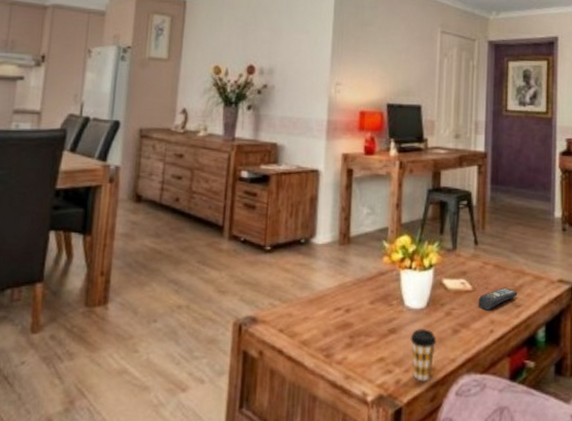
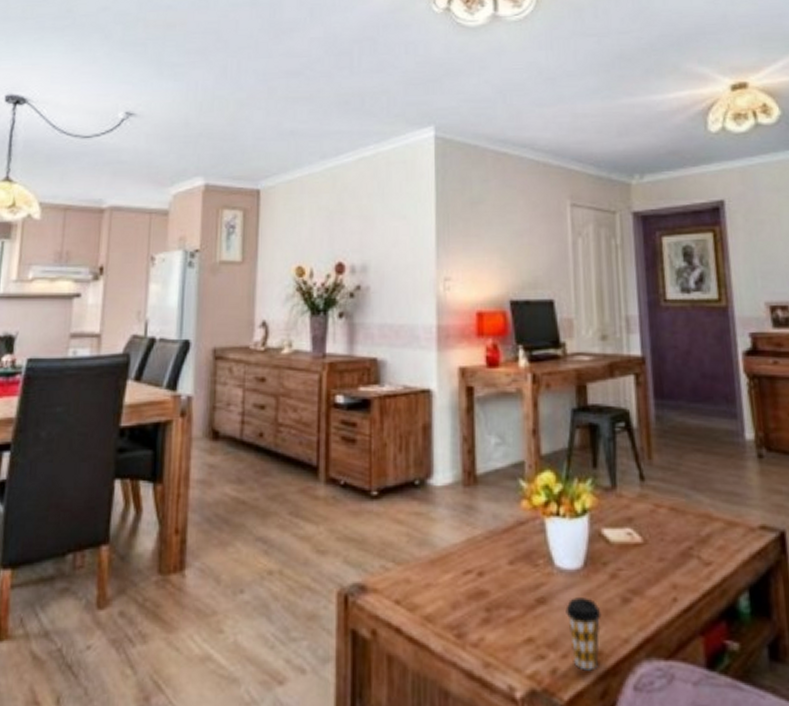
remote control: present [478,287,518,311] -> none [652,538,705,571]

